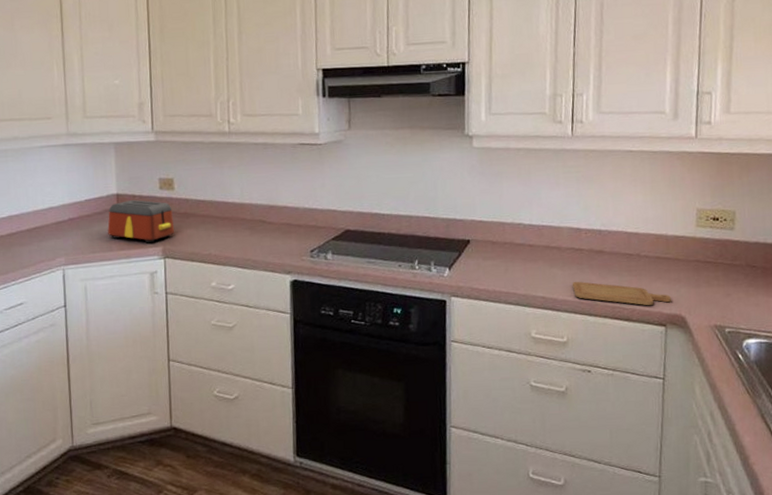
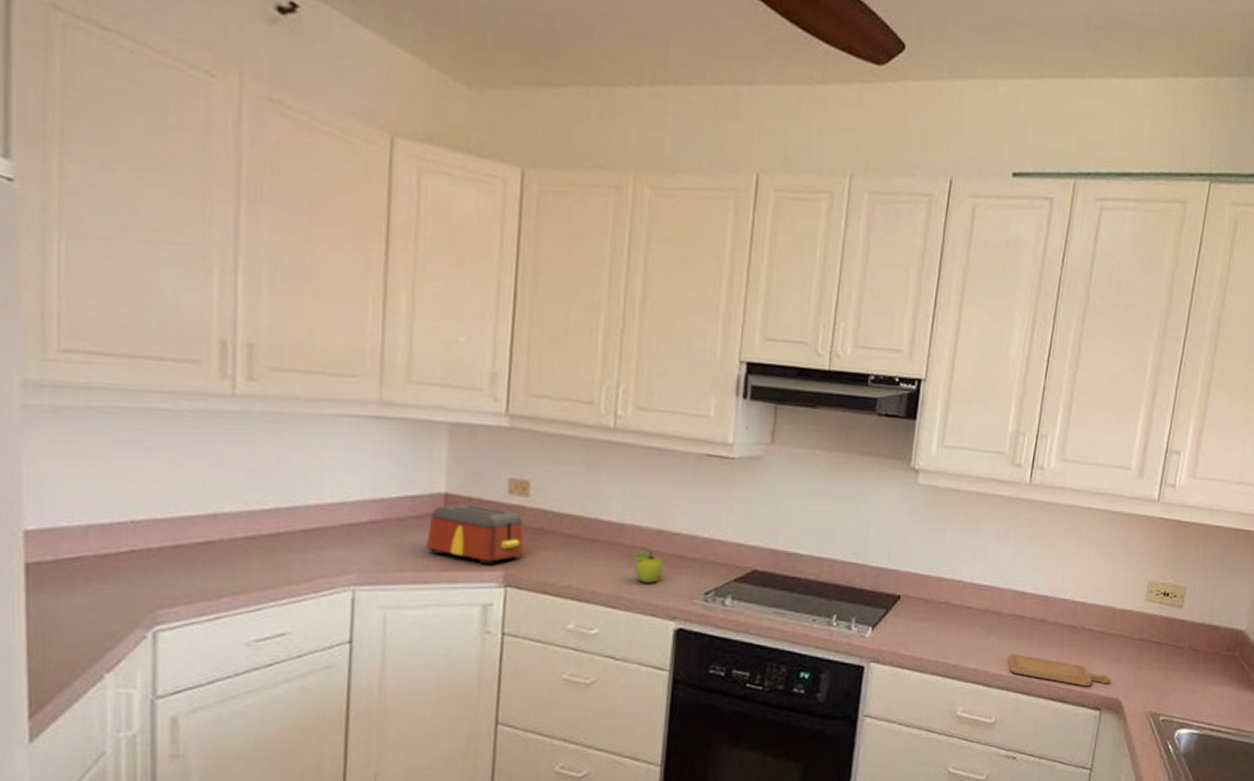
fruit: none [254,222,276,247] -> present [634,550,663,583]

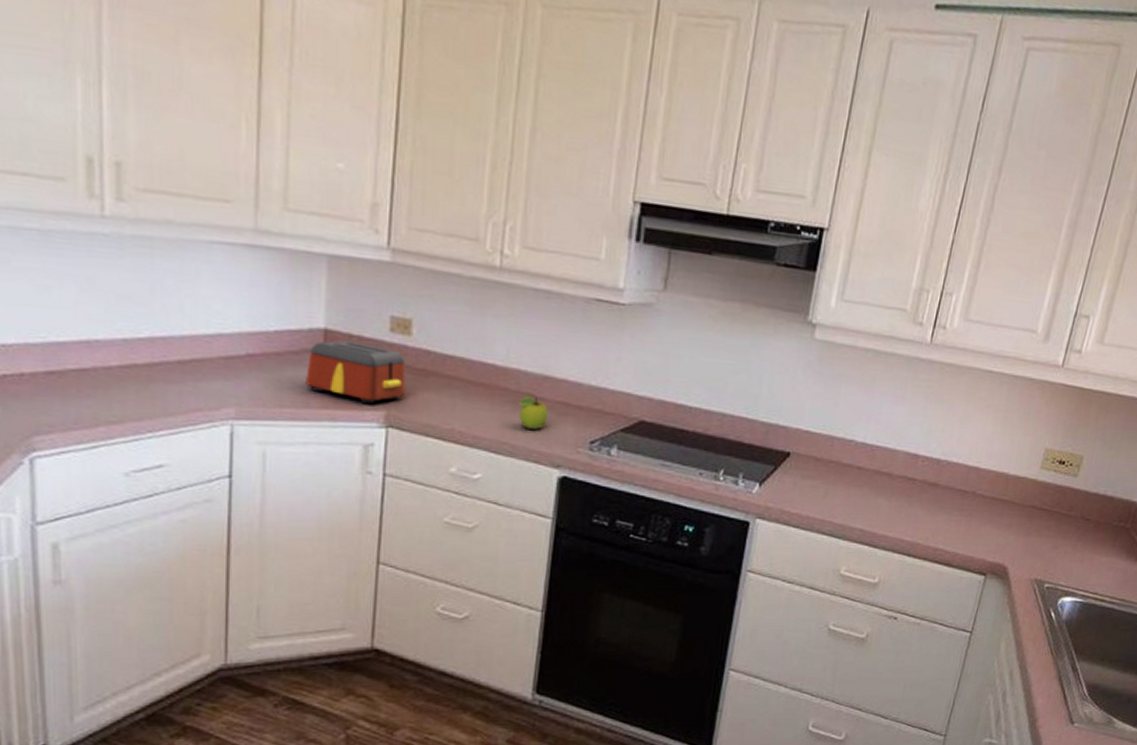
chopping board: present [1008,653,1111,687] -> none [895,515,999,552]

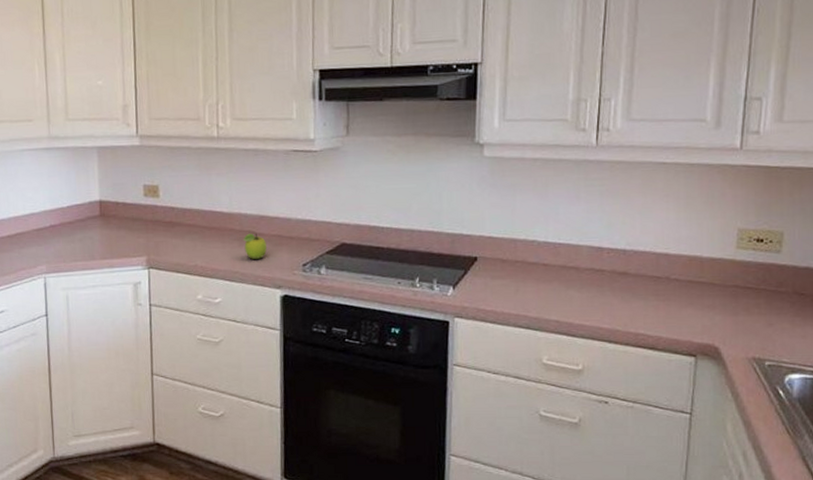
toaster: present [306,340,406,405] -> none [90,207,160,253]

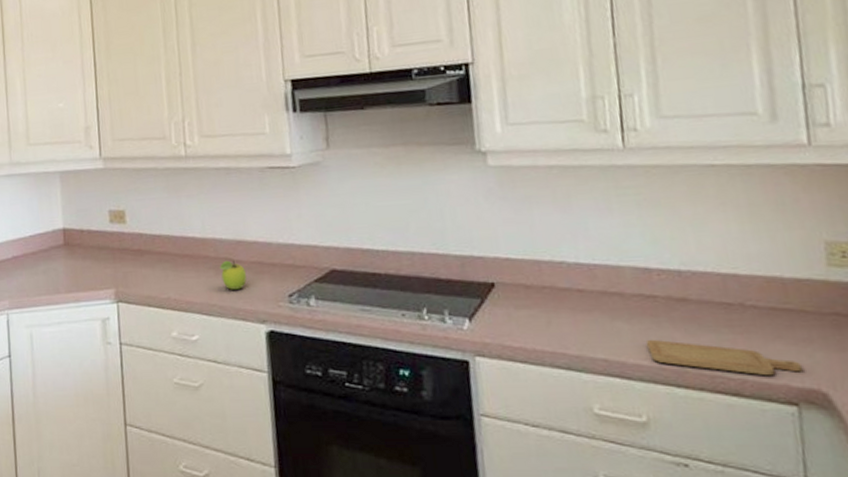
chopping board: none [590,304,704,334] -> present [645,339,803,376]

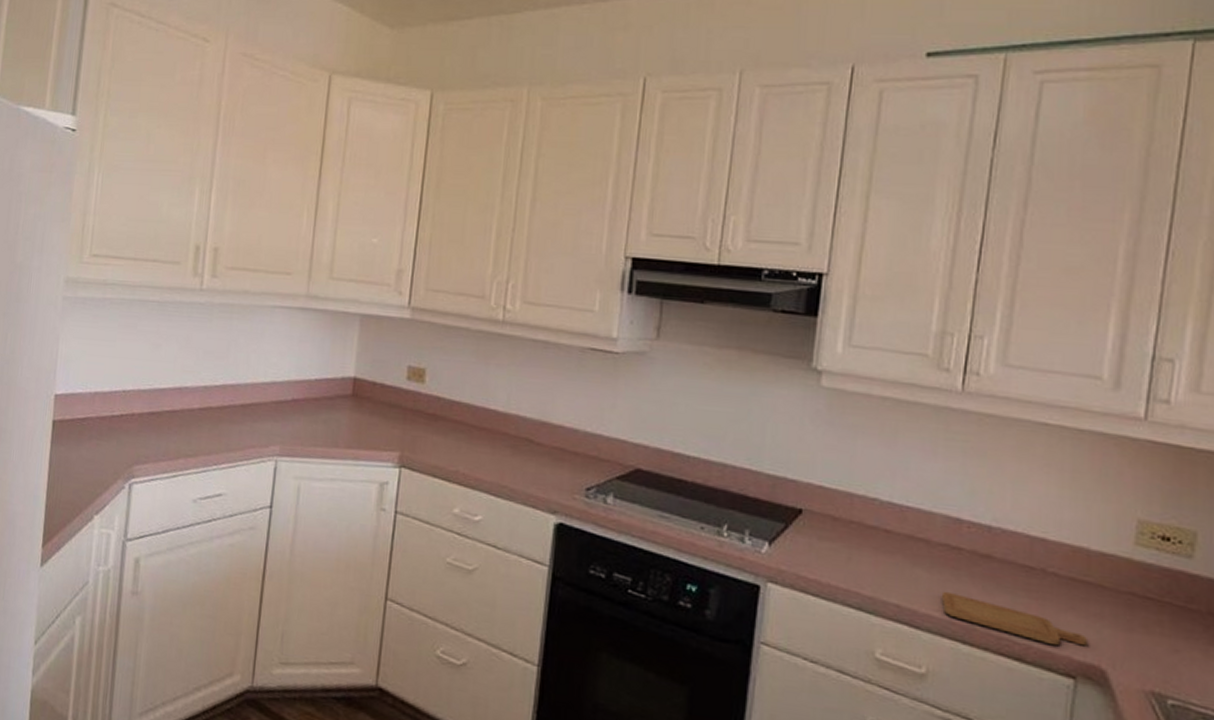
fruit: present [219,260,247,290] -> none [517,441,545,474]

